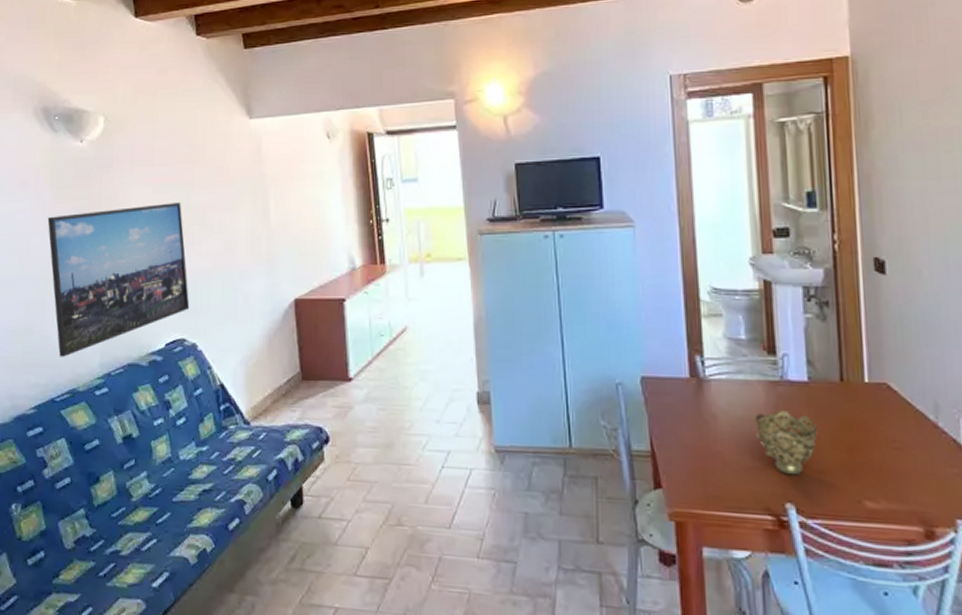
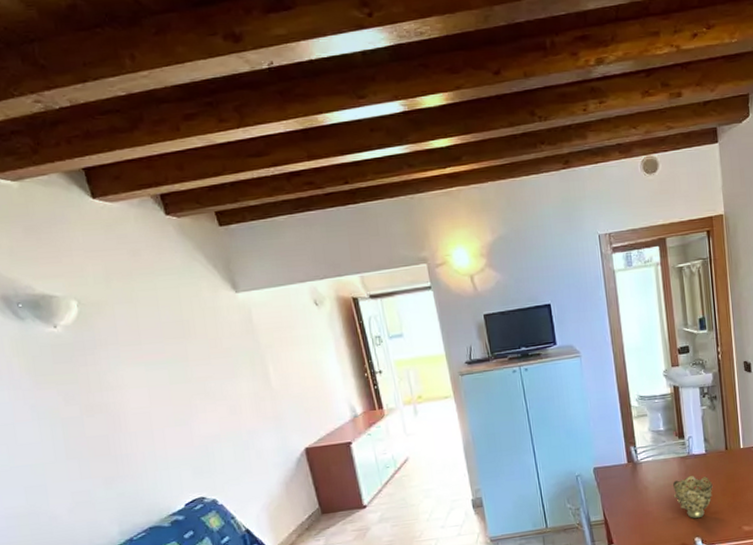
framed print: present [47,203,190,357] -> none [31,376,204,533]

